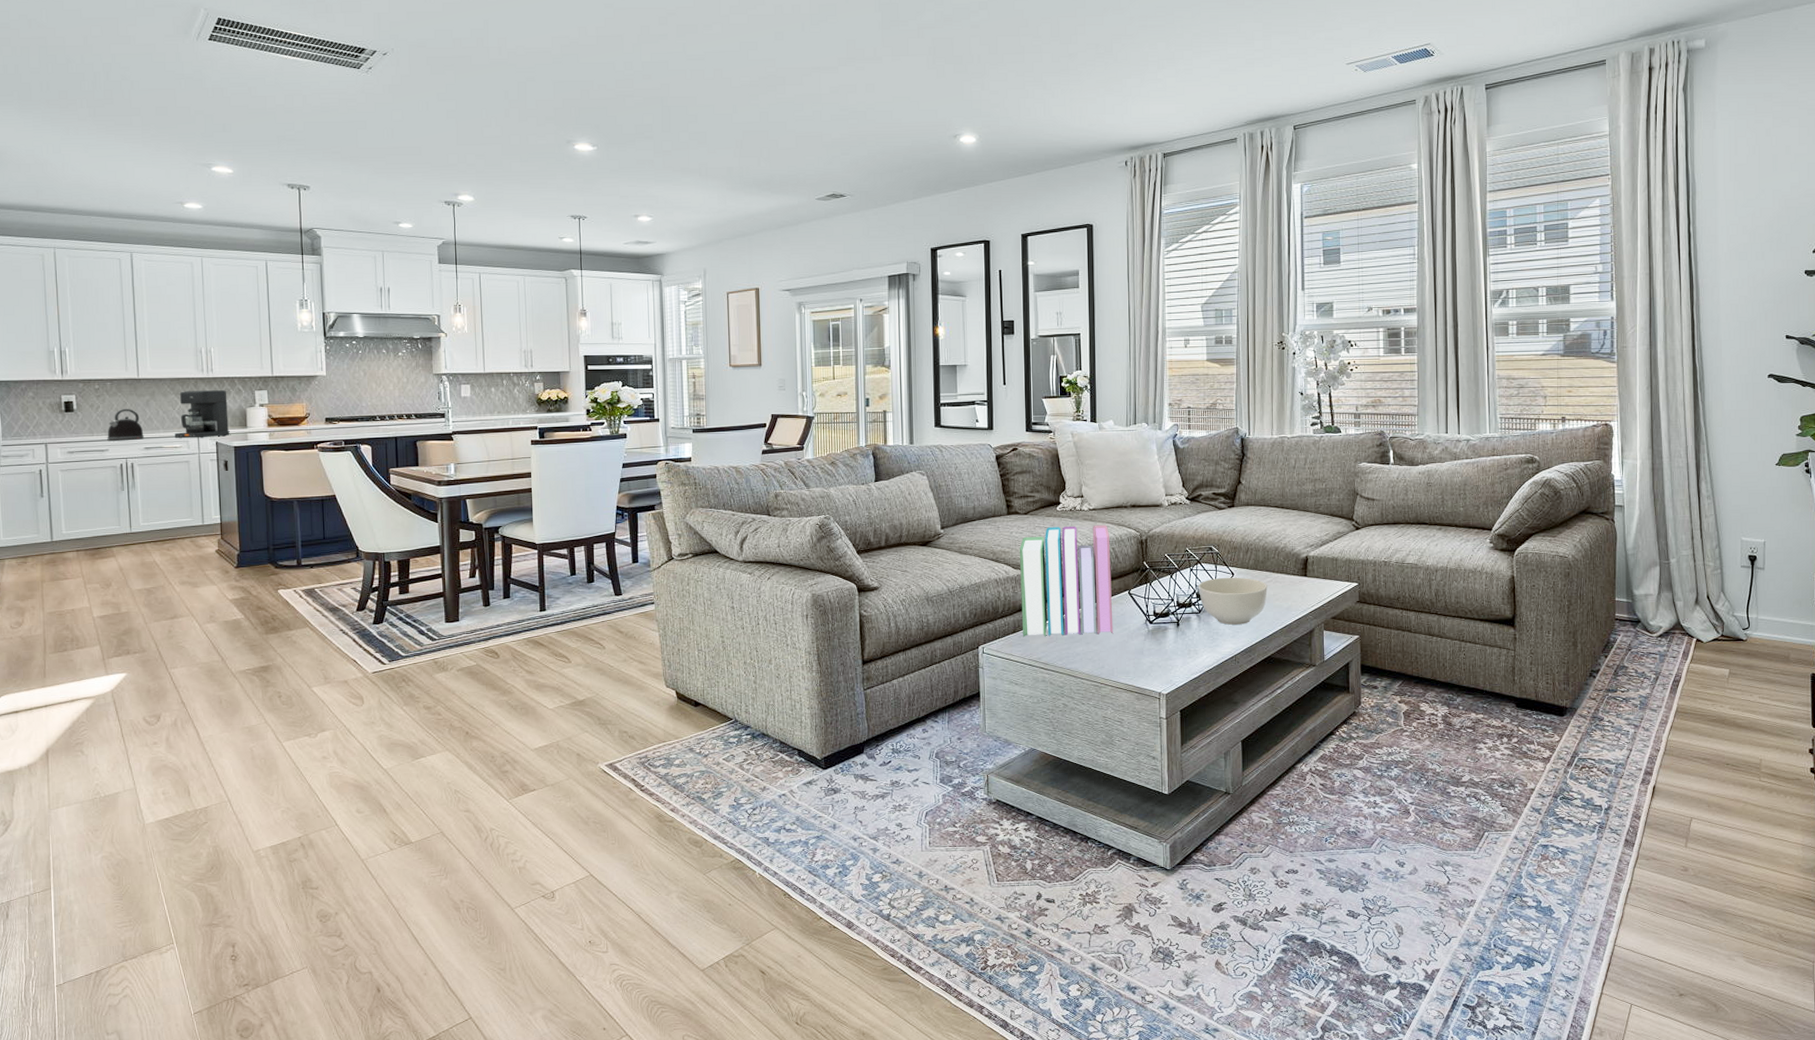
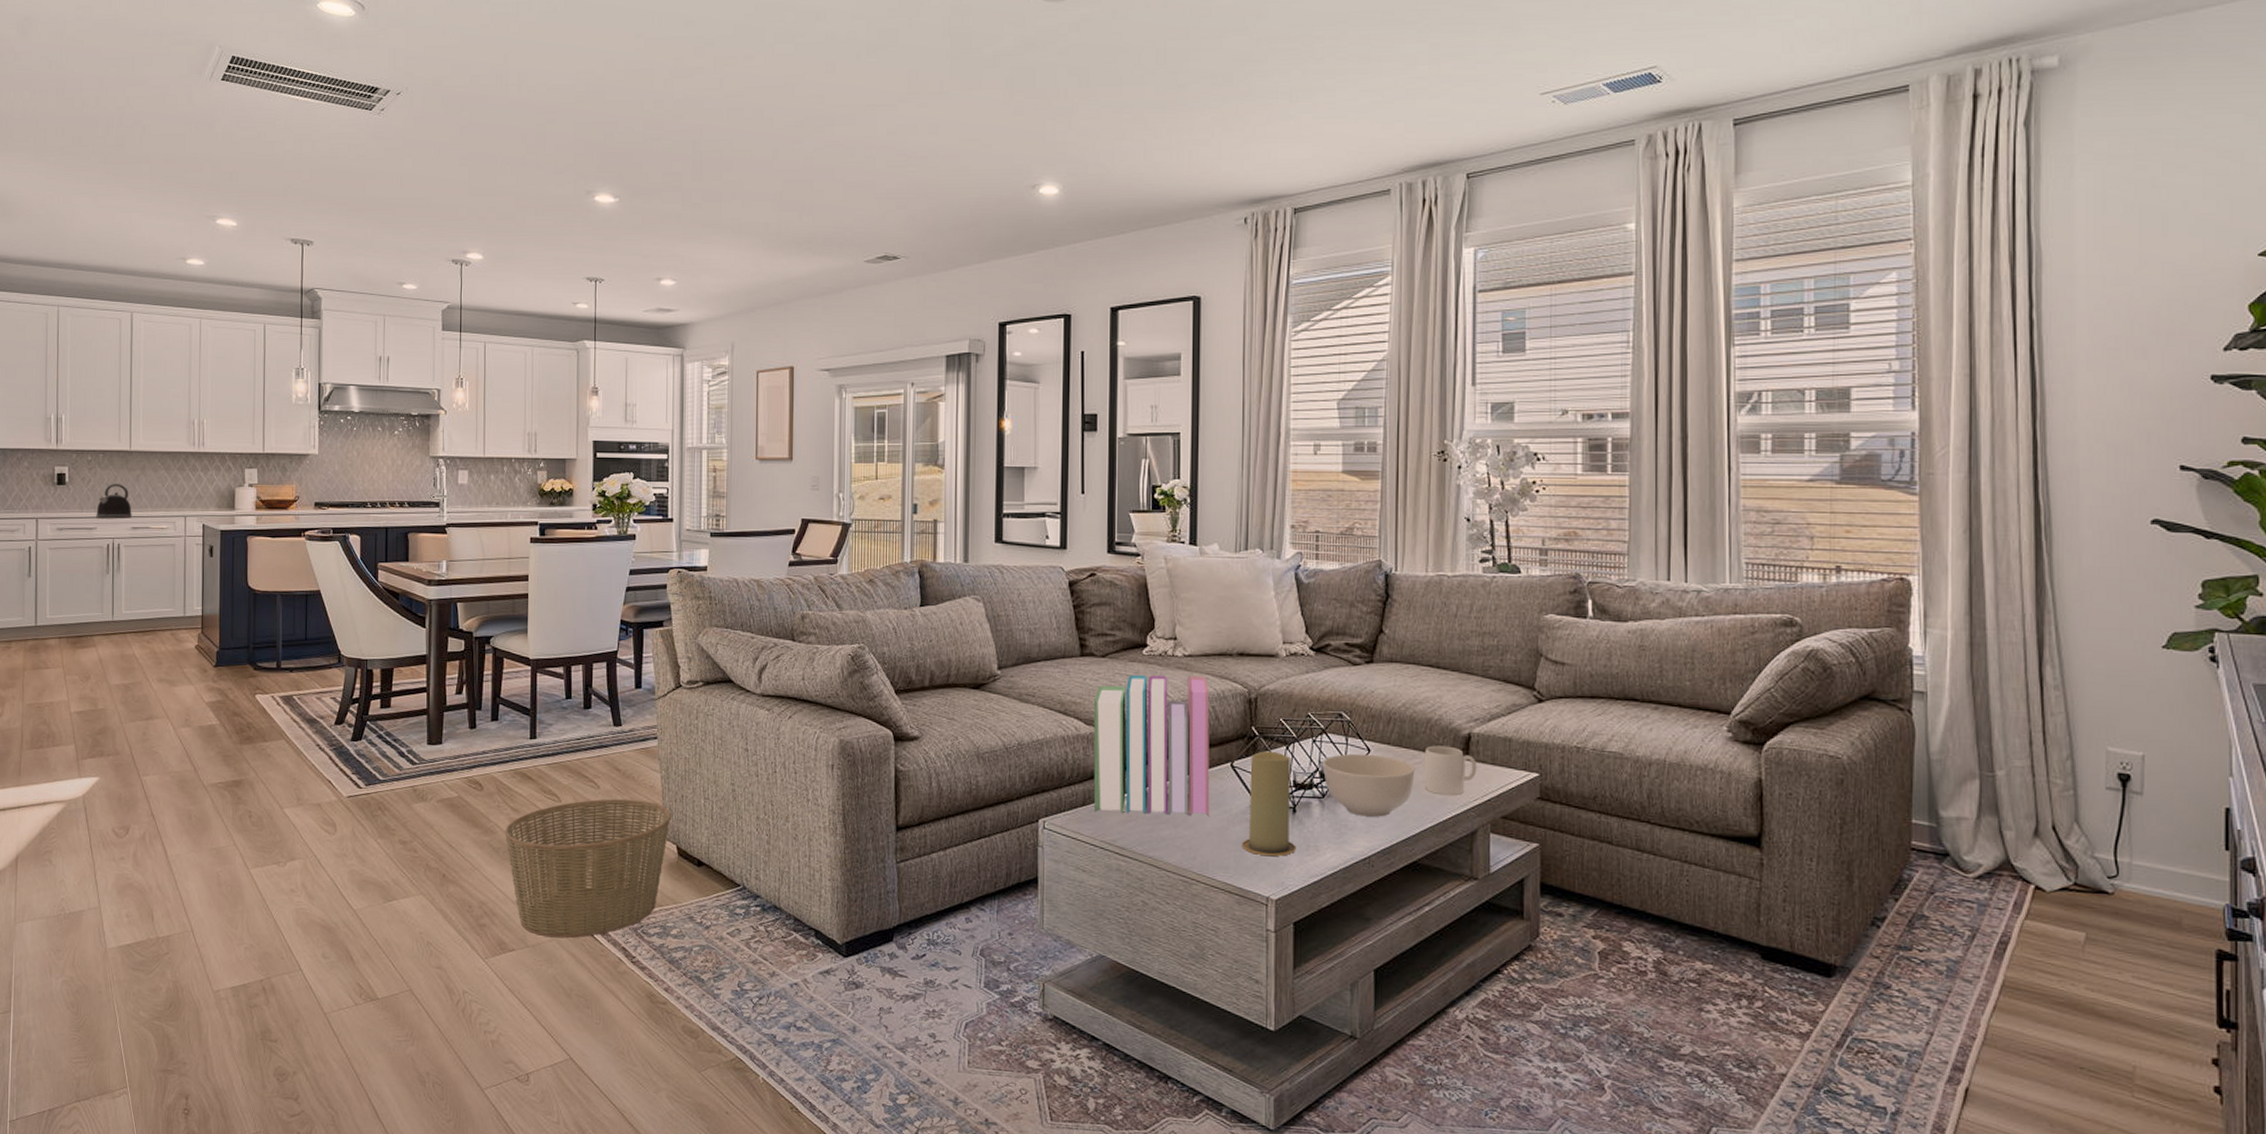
coffee maker: present [174,390,230,439] -> none [162,466,217,520]
basket: none [521,655,670,776] -> present [505,799,671,938]
candle: none [1139,580,1180,661] -> present [1242,751,1296,857]
mug: none [1274,567,1313,605] -> present [1424,745,1477,796]

